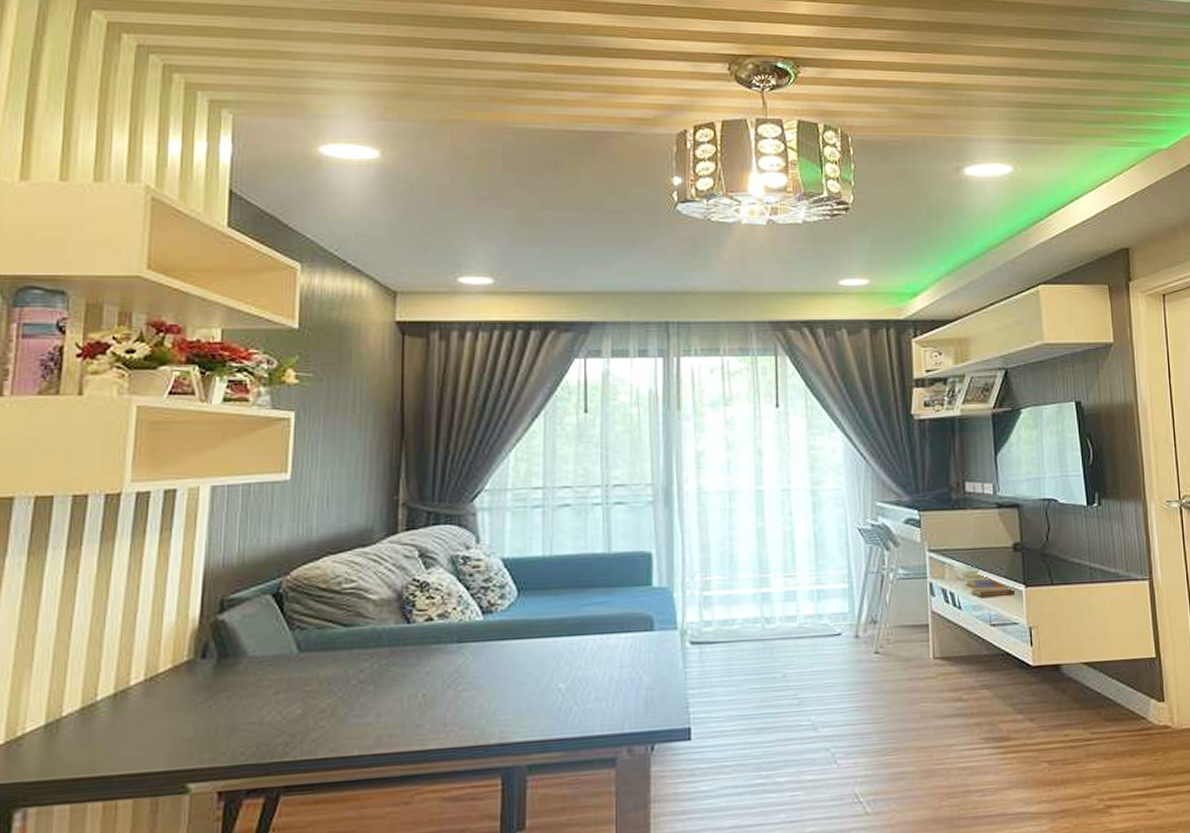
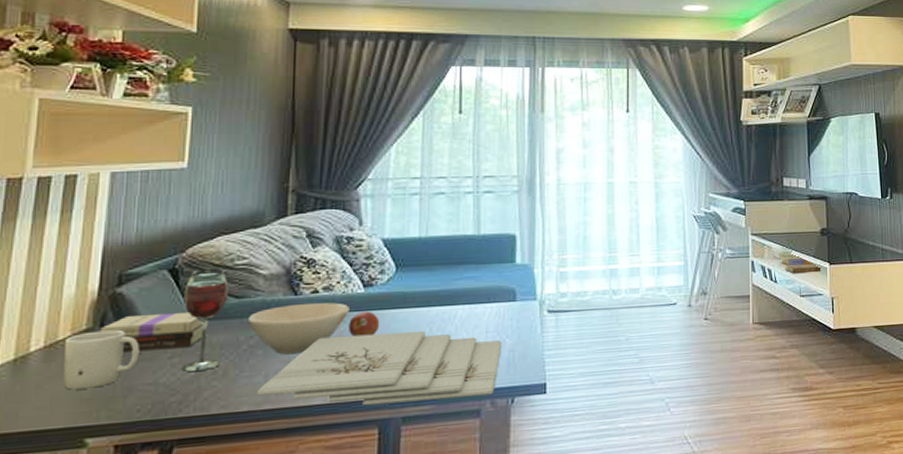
mug: none [163,661,243,729] -> present [62,329,140,390]
books: none [203,643,315,687] -> present [101,313,209,353]
wineglass: none [288,591,336,709] -> present [182,267,229,372]
bowl: none [356,631,467,691] -> present [247,302,349,355]
placemat: none [367,664,639,752] -> present [256,330,503,406]
fruit: none [467,641,501,671] -> present [349,311,380,337]

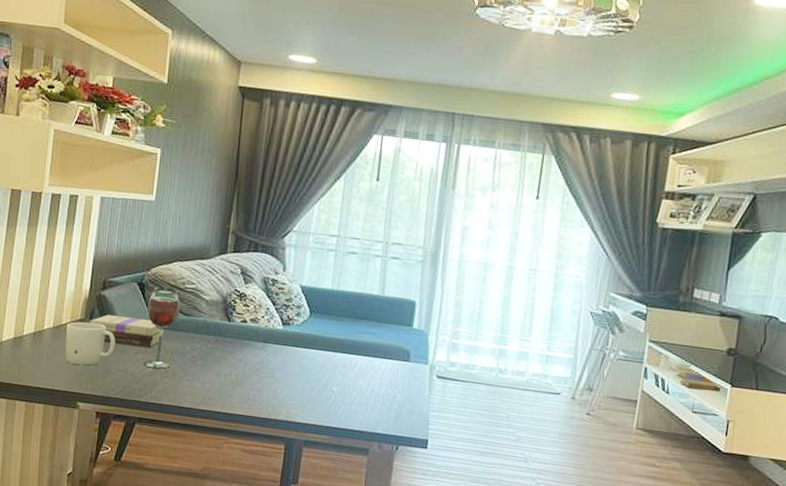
bowl: present [247,302,349,355] -> none [192,328,270,370]
placemat: present [256,330,503,406] -> none [195,360,394,440]
fruit: present [349,311,380,337] -> none [268,345,293,367]

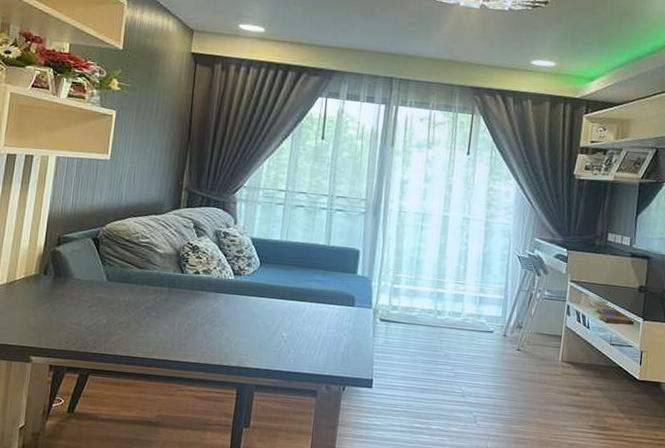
mug: present [64,322,116,366] -> none [18,277,70,320]
books: present [90,314,164,348] -> none [44,270,118,301]
wineglass: present [144,286,180,369] -> none [98,241,134,321]

